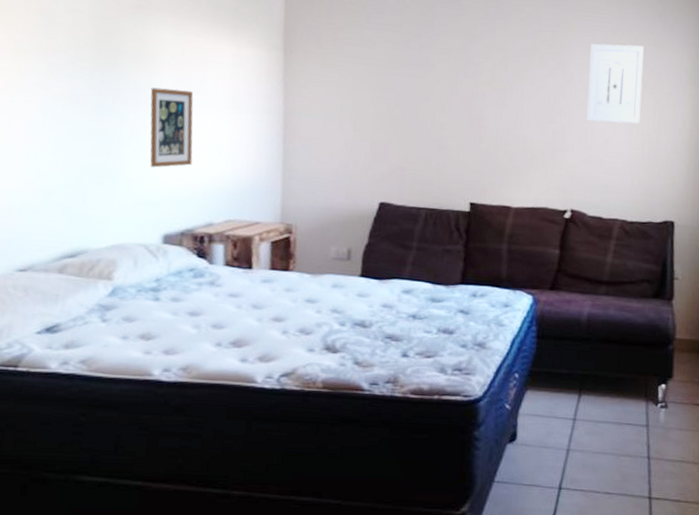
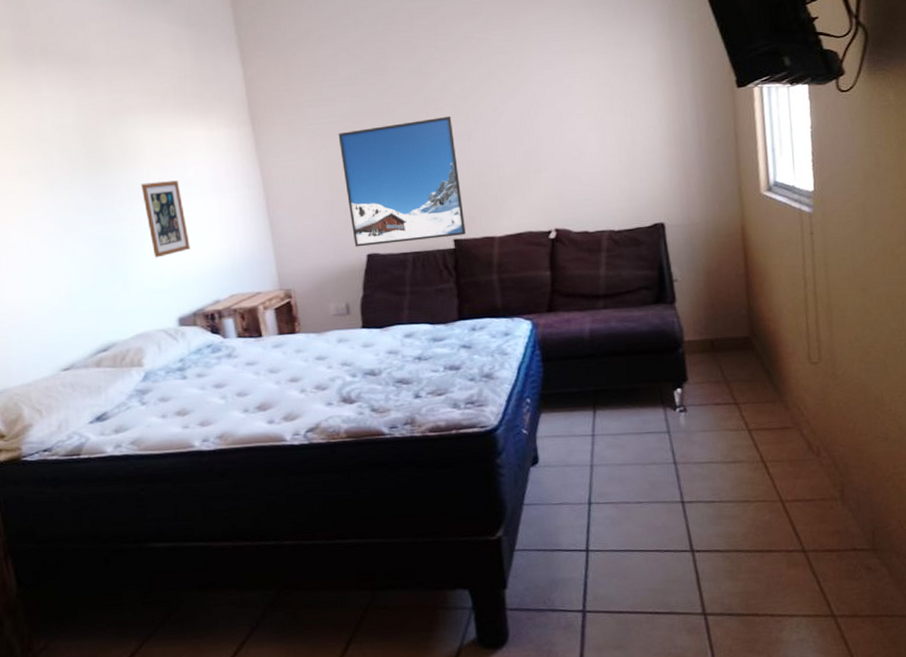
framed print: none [368,76,489,200] -> present [338,115,466,247]
wall art: present [586,43,644,124] -> none [548,47,612,136]

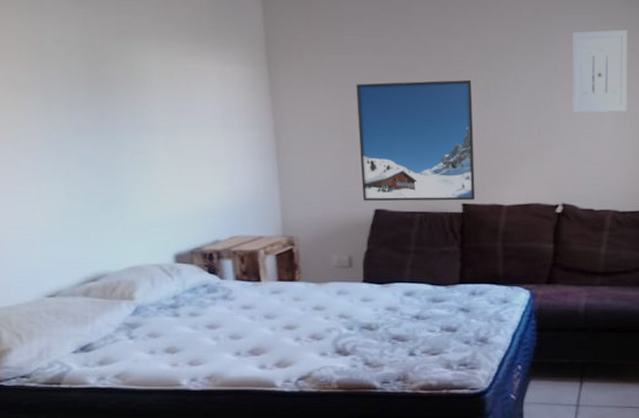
picture frame: present [141,180,190,258] -> none [145,112,193,191]
wall art: none [548,47,612,136] -> present [572,29,628,113]

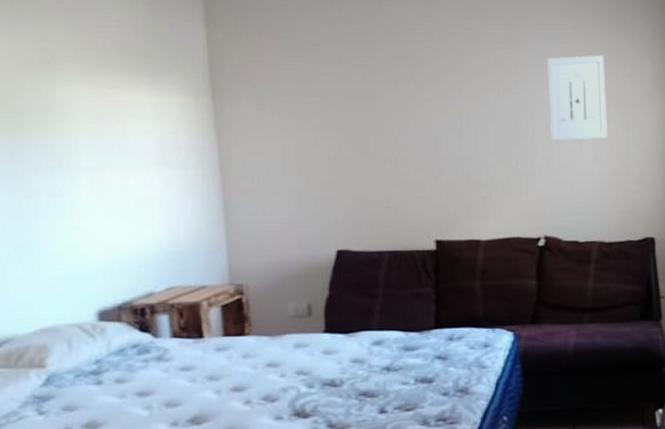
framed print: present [356,79,475,202] -> none [314,108,449,242]

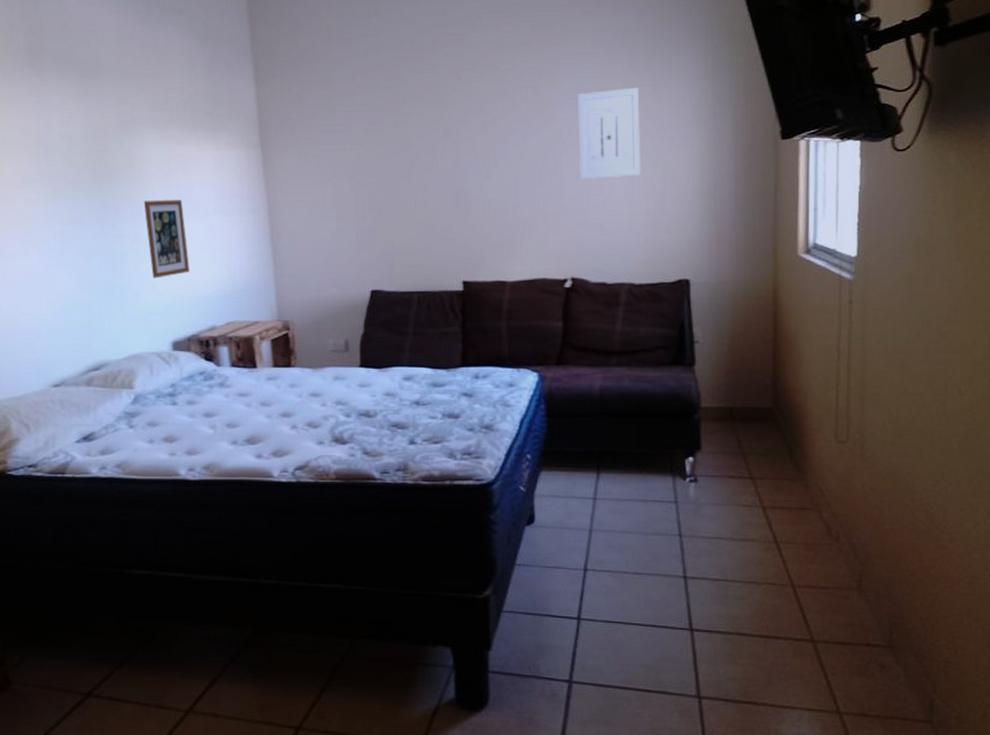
picture frame: none [65,150,122,239] -> present [144,200,189,278]

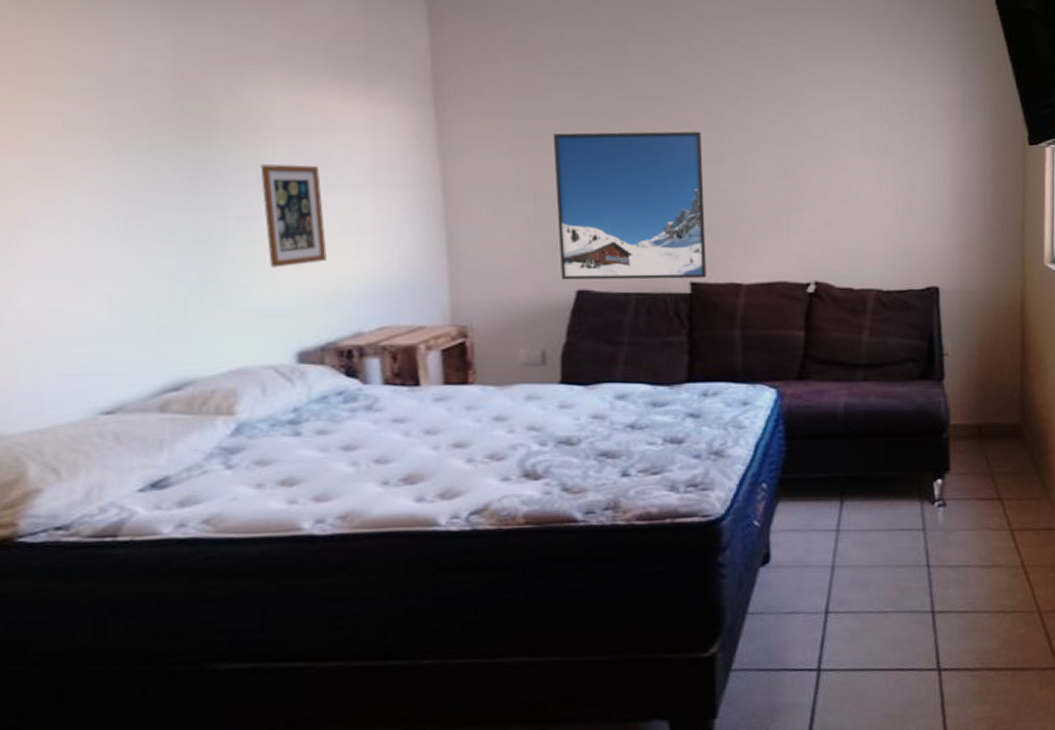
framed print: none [350,150,476,282] -> present [553,131,706,280]
wall art: present [578,87,641,179] -> none [824,77,890,174]

